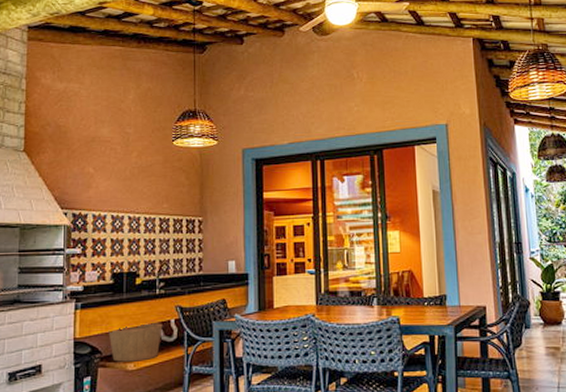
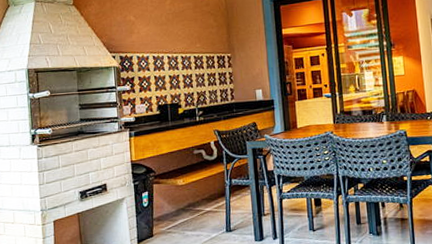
basket: present [108,323,163,362] -> none [159,145,205,179]

